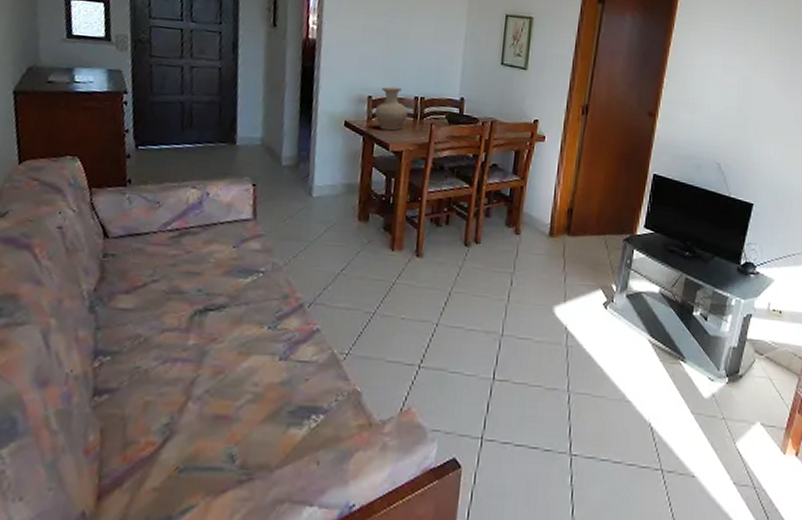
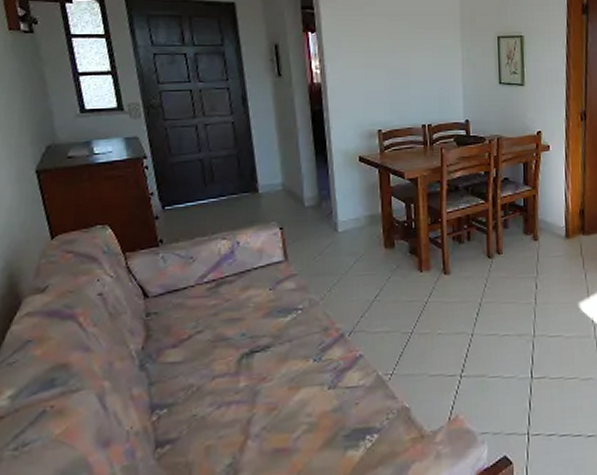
vase: present [374,86,408,131] -> none [386,118,418,160]

